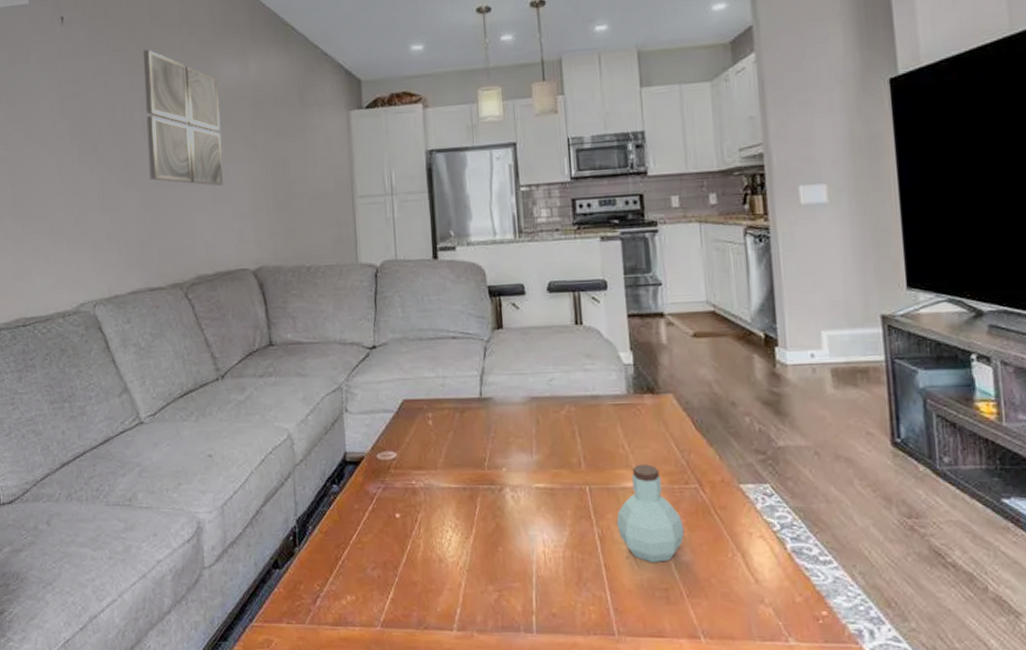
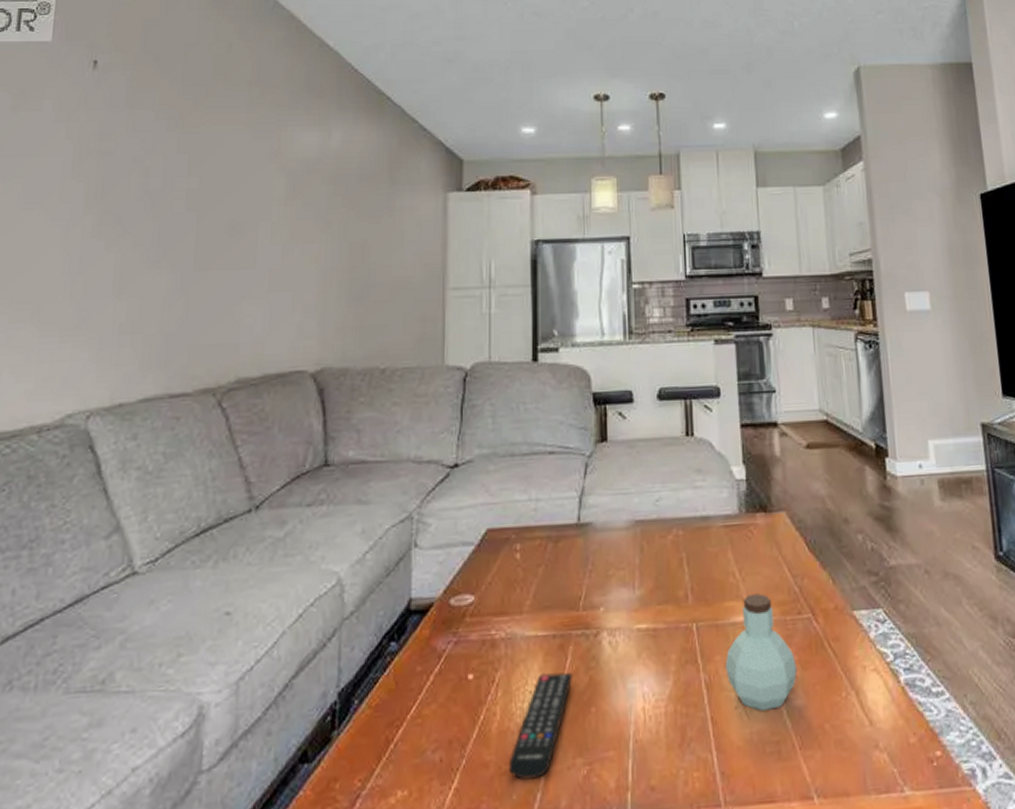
wall art: present [142,49,223,186] -> none [188,107,291,270]
remote control: none [432,517,482,598] -> present [508,672,573,780]

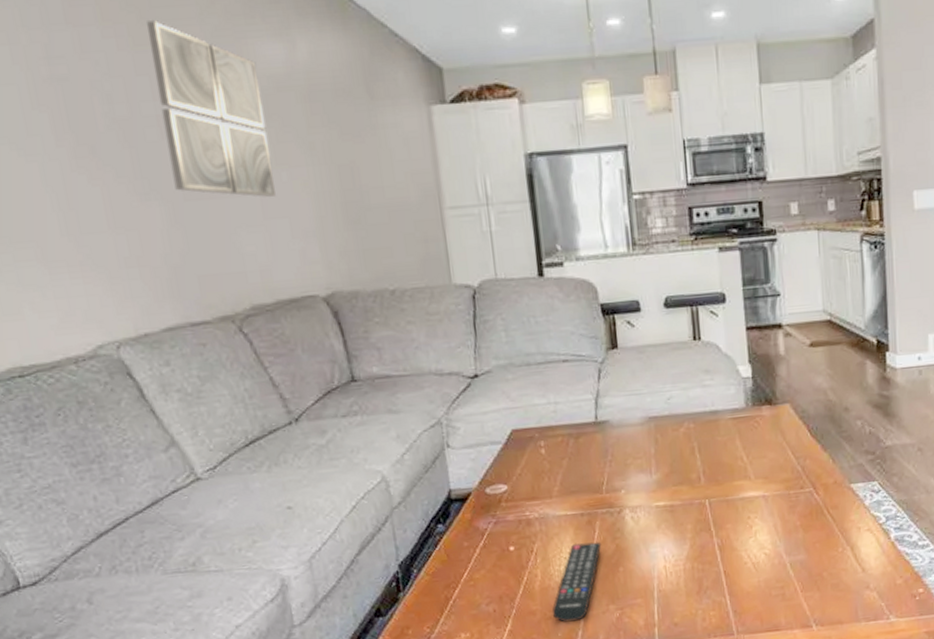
wall art: none [188,107,291,270] -> present [145,20,276,197]
jar: present [725,593,797,711] -> none [735,473,799,565]

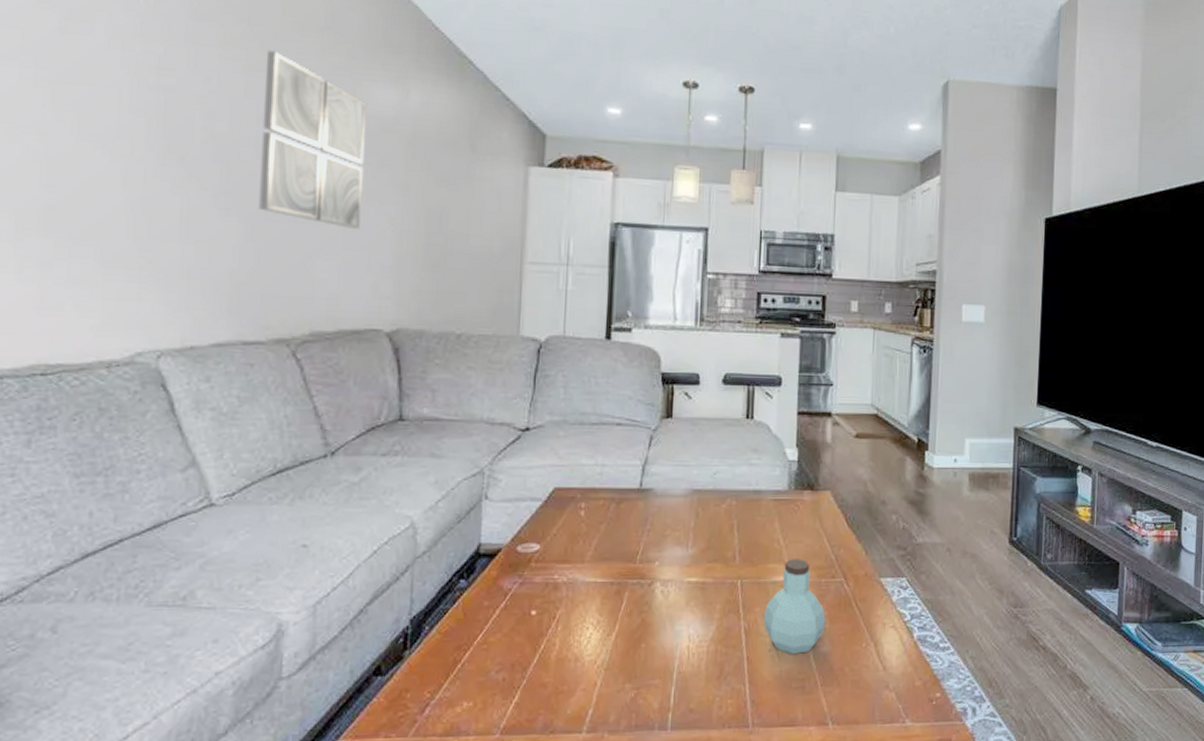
remote control: present [552,542,602,622] -> none [564,613,627,699]
jar: none [735,473,799,565] -> present [763,559,826,654]

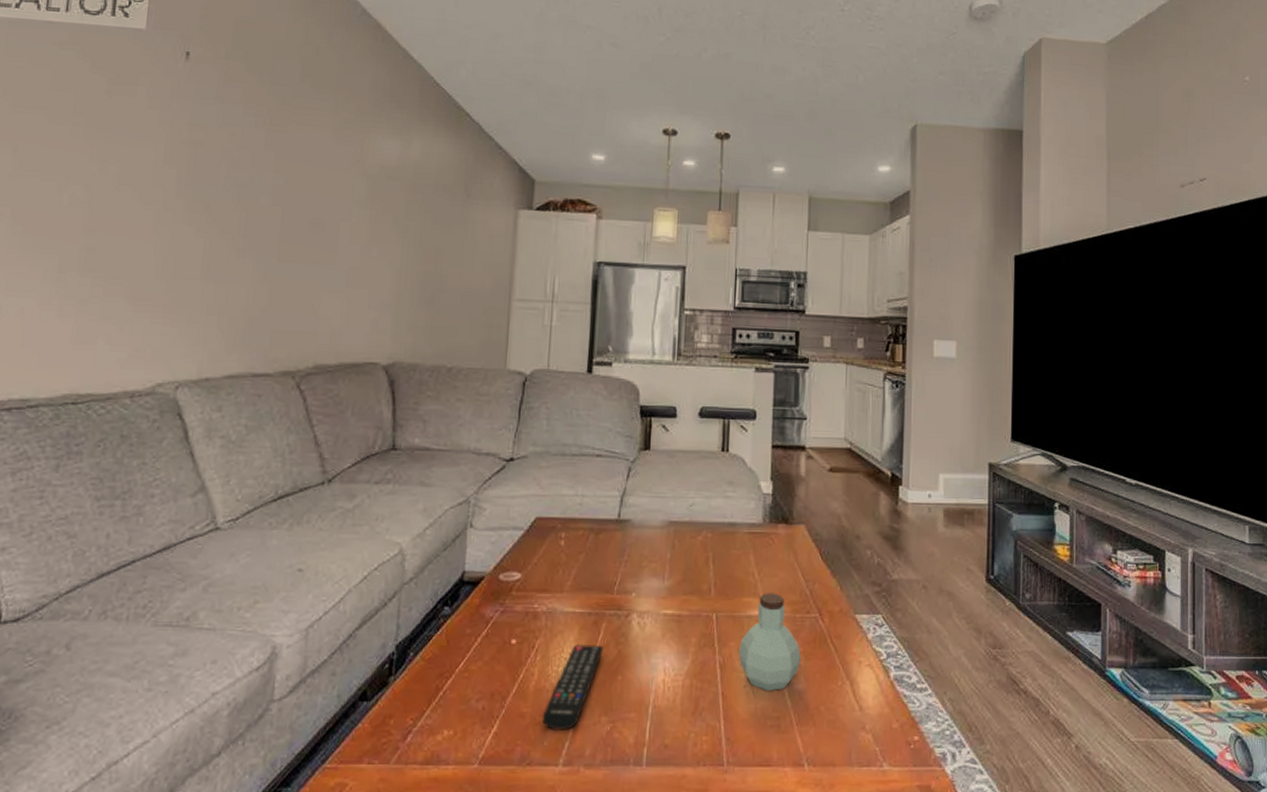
wall art: present [258,50,367,229] -> none [272,107,373,268]
remote control: none [564,613,627,699] -> present [541,643,604,730]

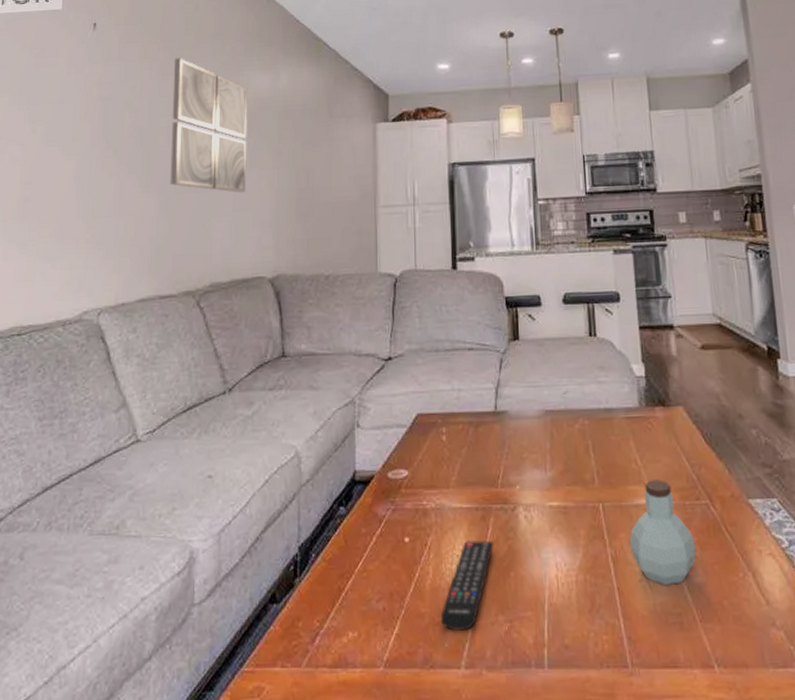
wall art: none [272,107,373,268] -> present [170,58,248,193]

